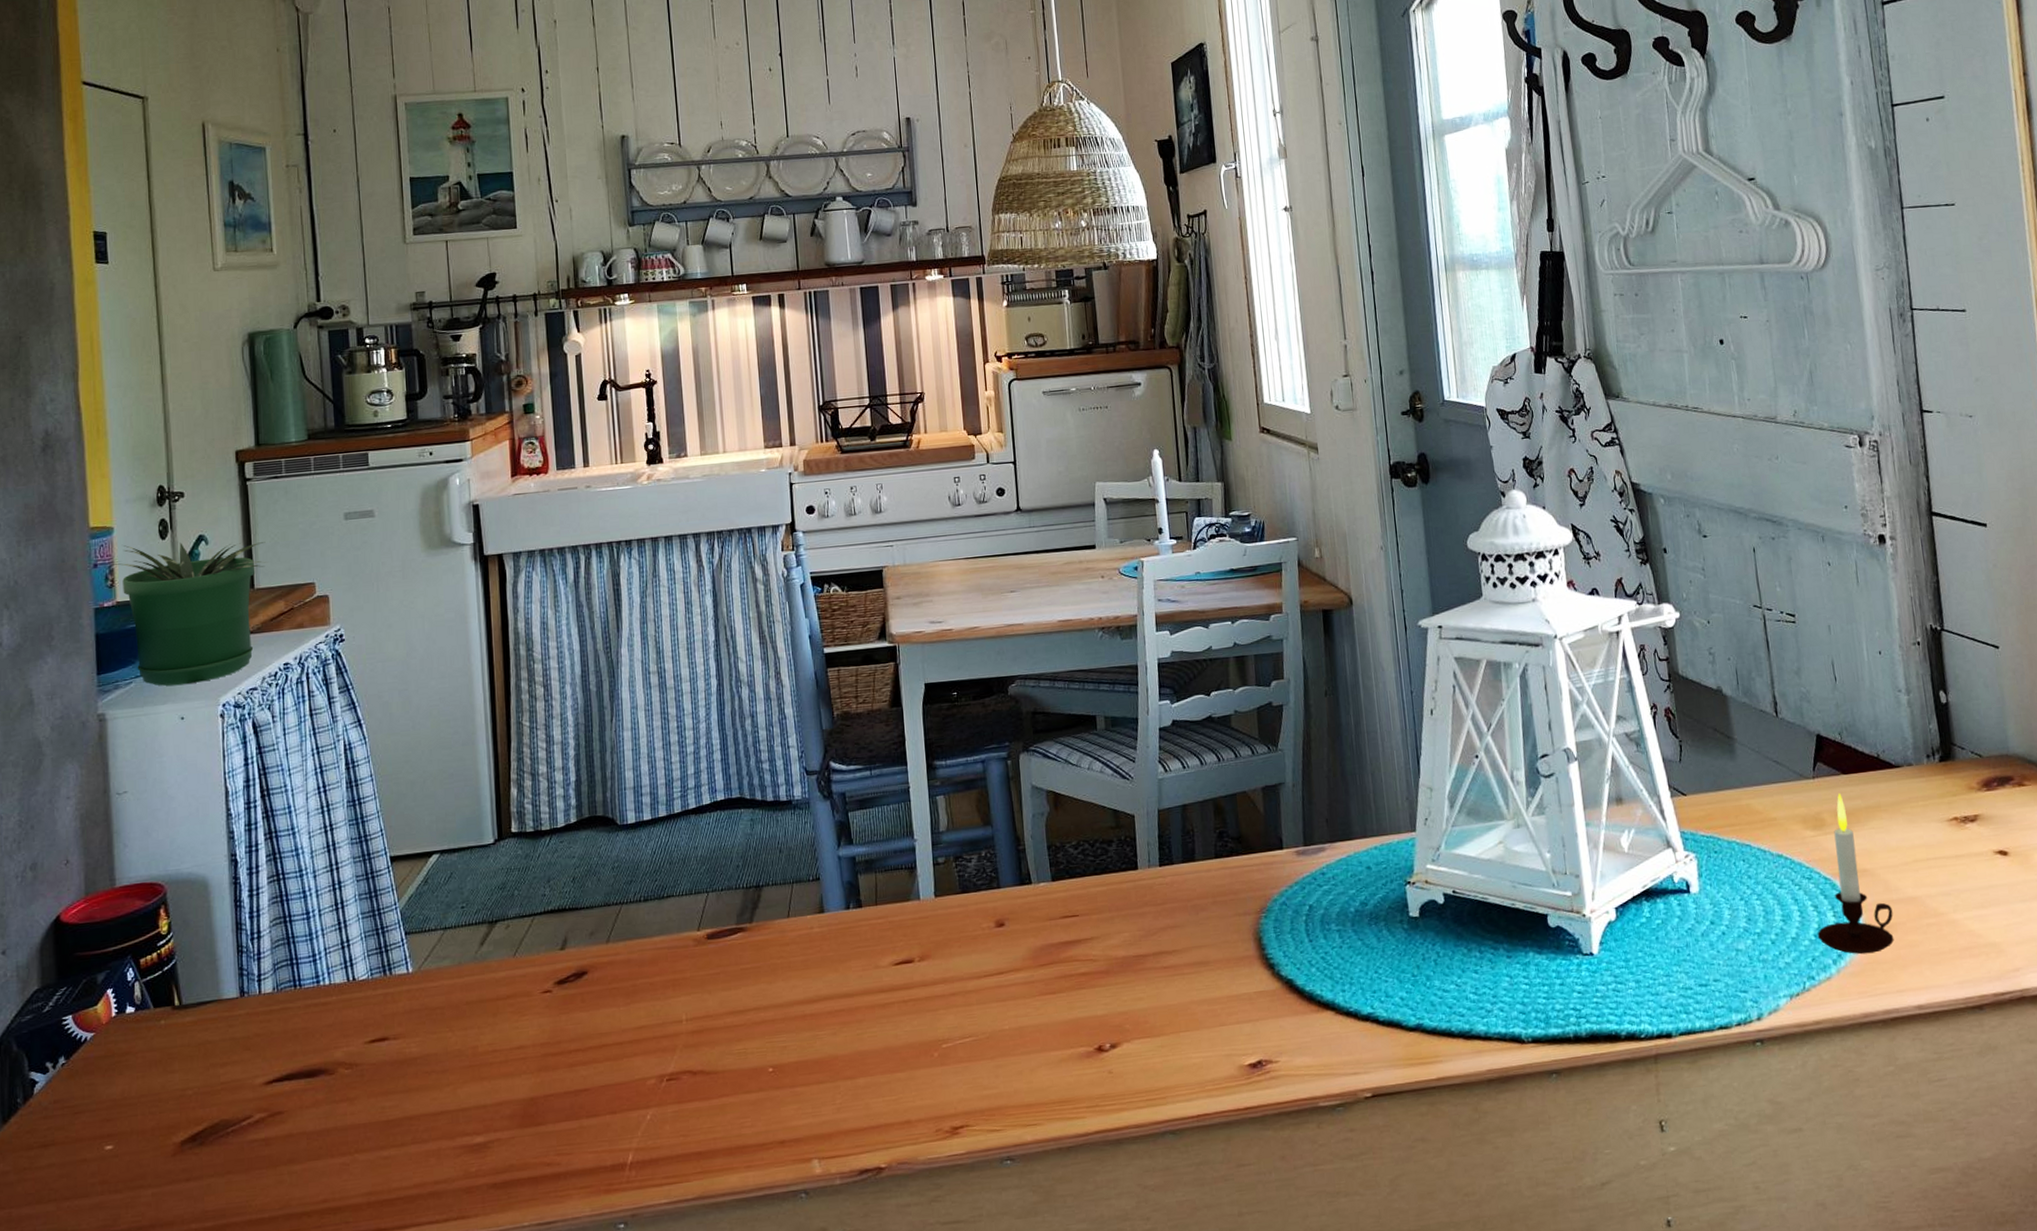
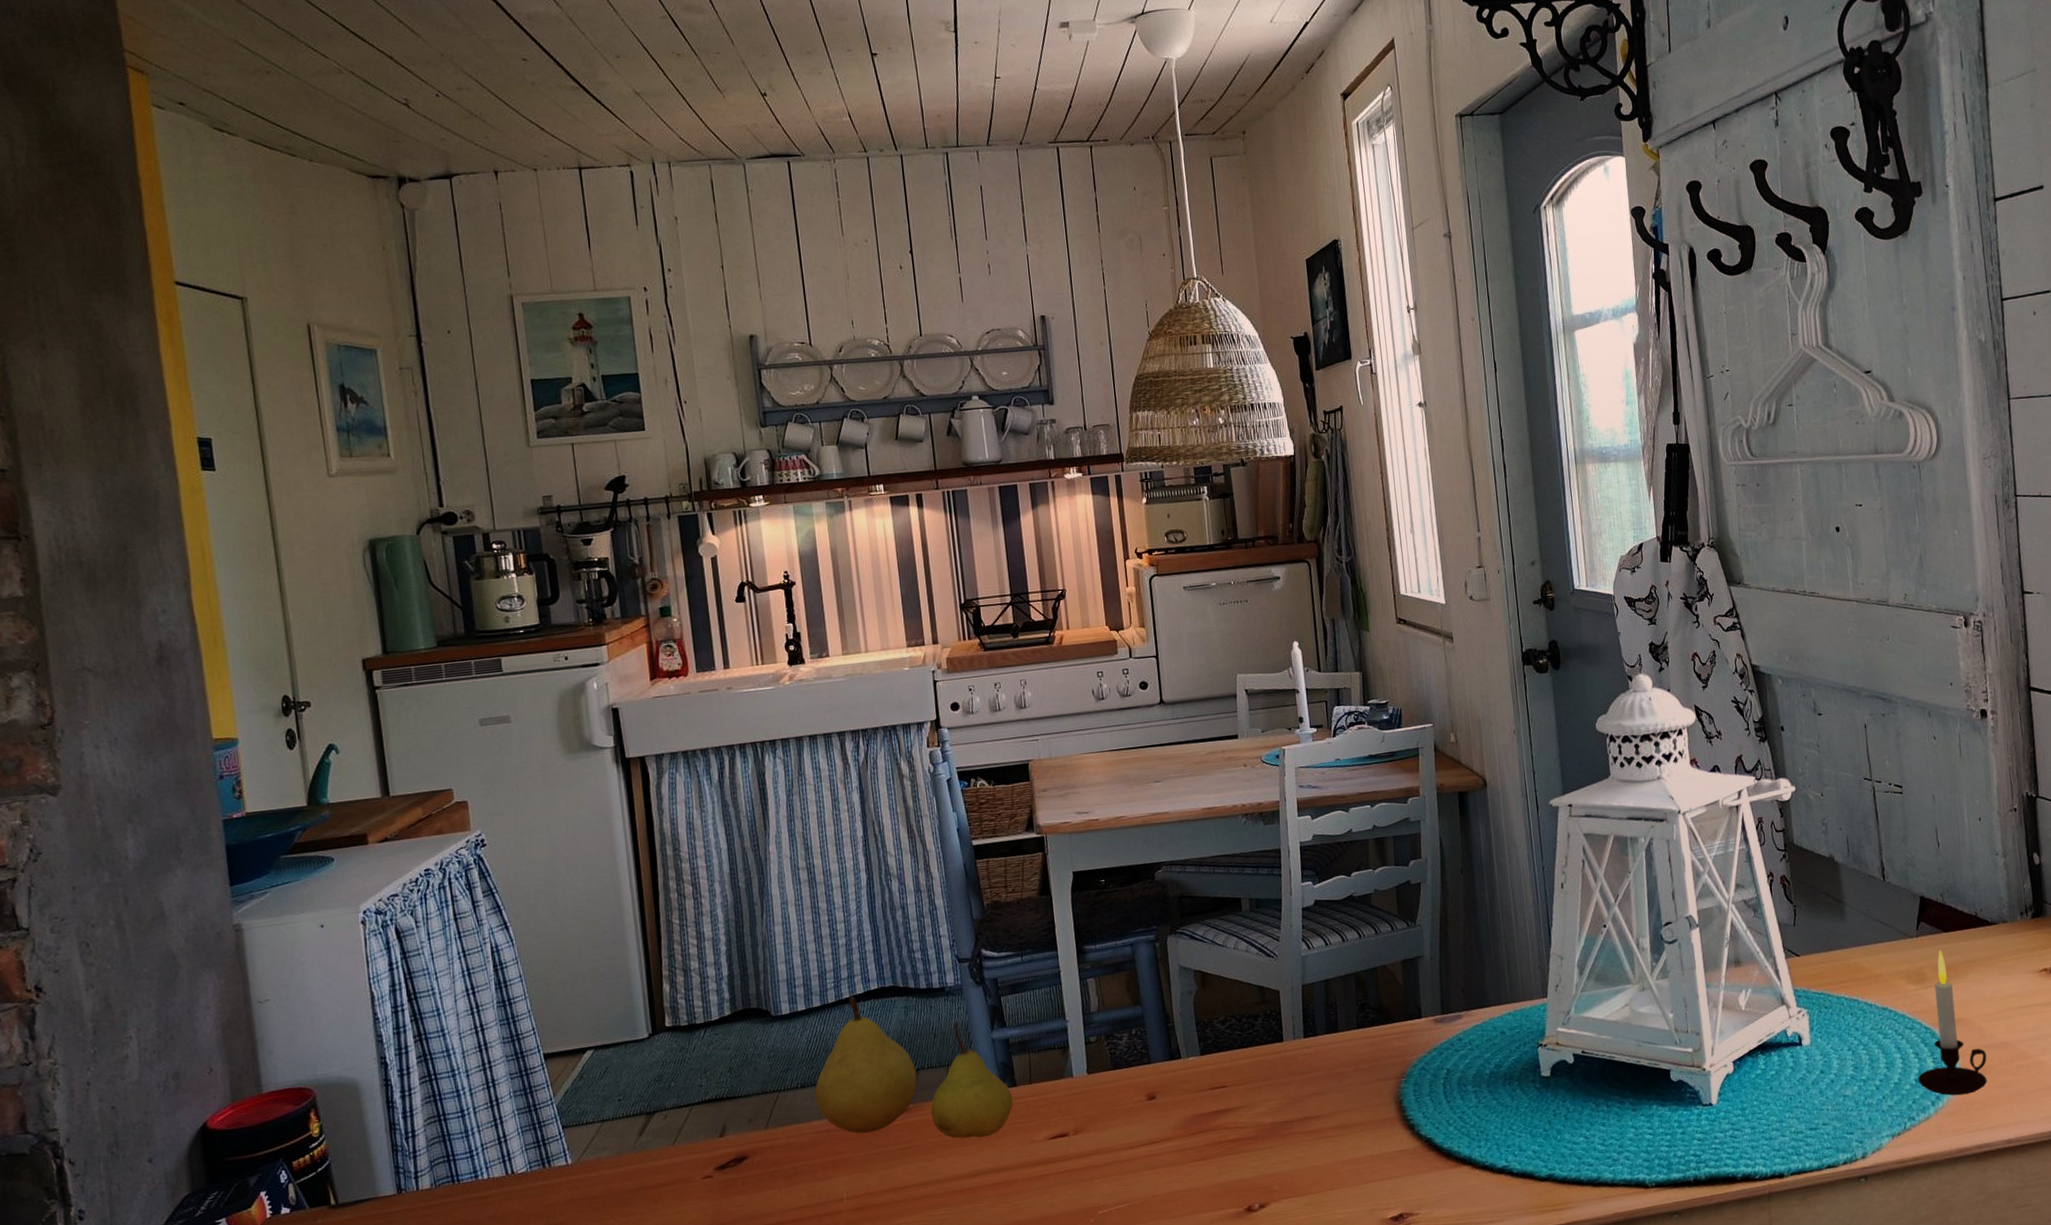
planter: present [113,542,268,686] -> none [240,749,402,895]
fruit: none [657,807,762,952] -> present [814,997,918,1134]
pear: none [774,836,859,961] -> present [930,1021,1014,1139]

